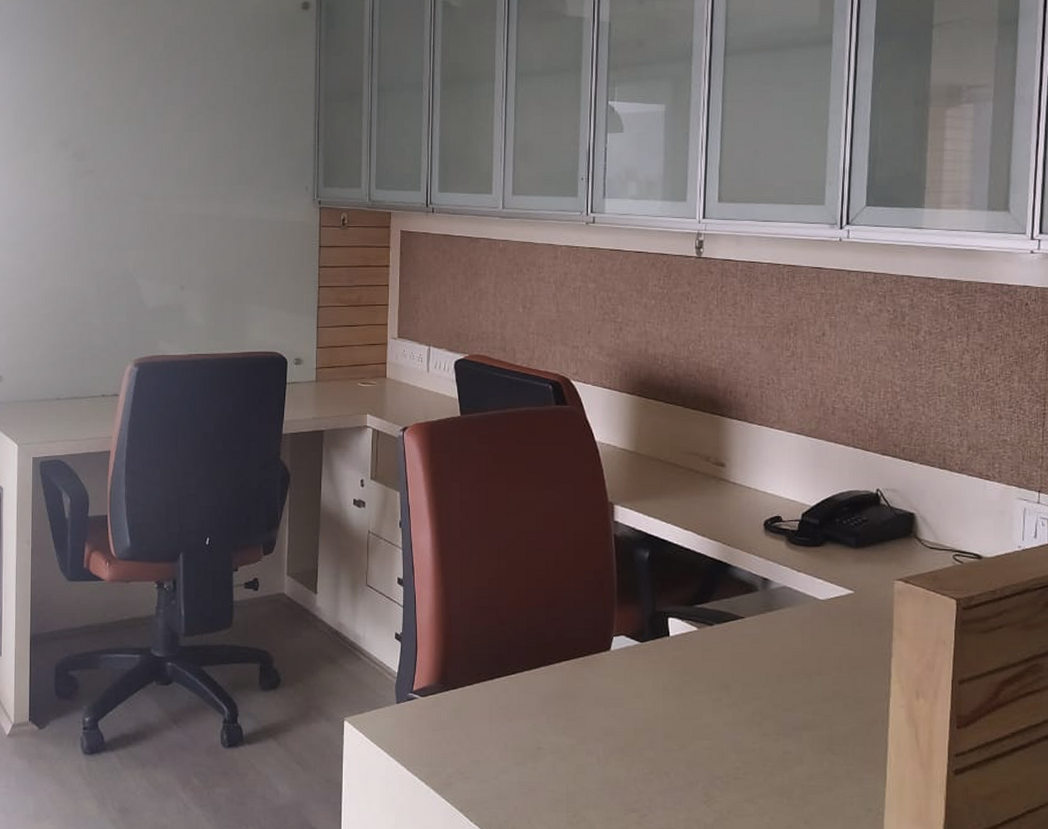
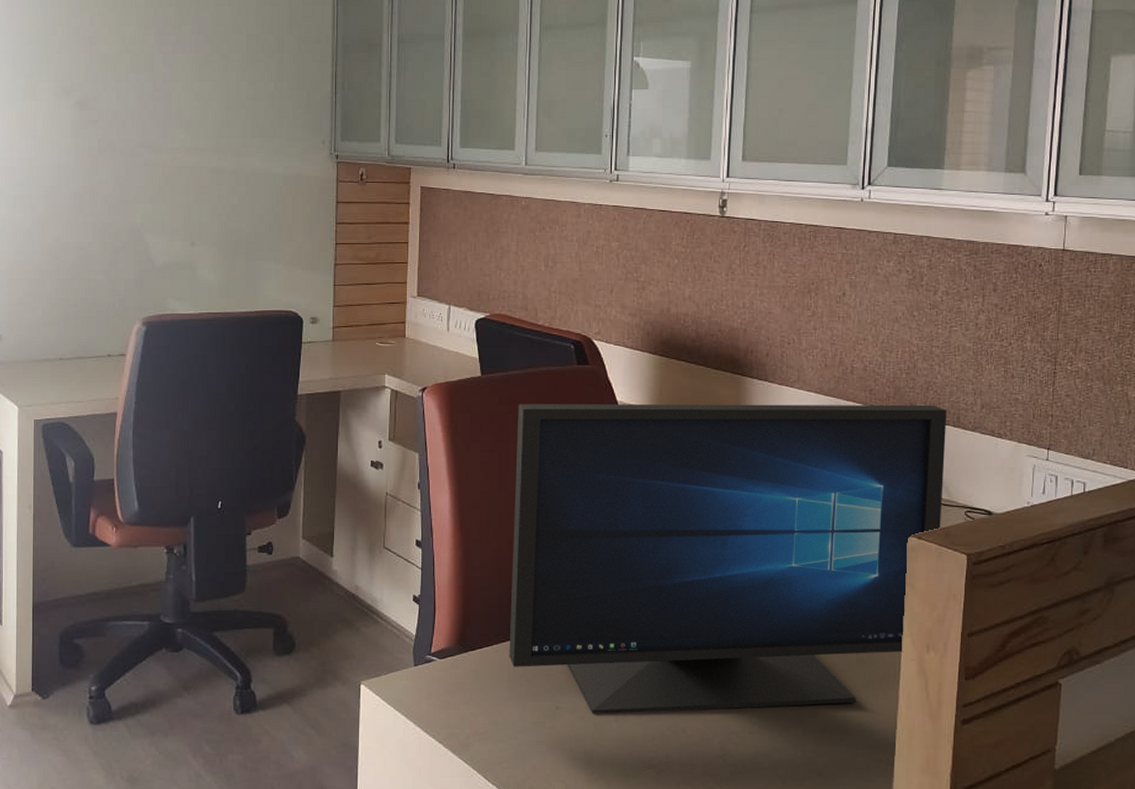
monitor: none [490,443,933,756] -> present [509,403,947,714]

